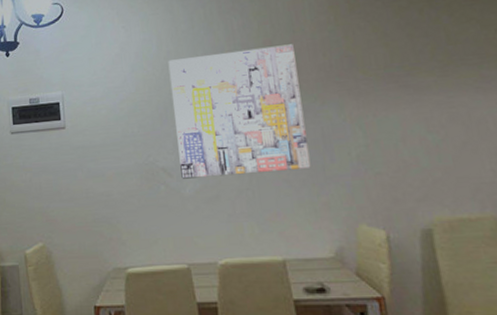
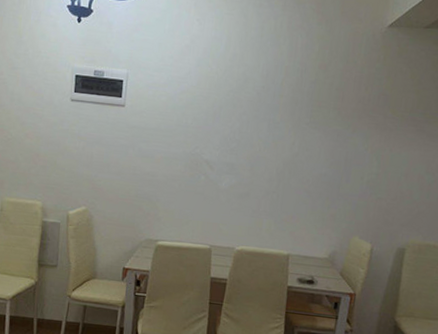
wall art: present [168,44,311,179] -> none [221,63,344,184]

